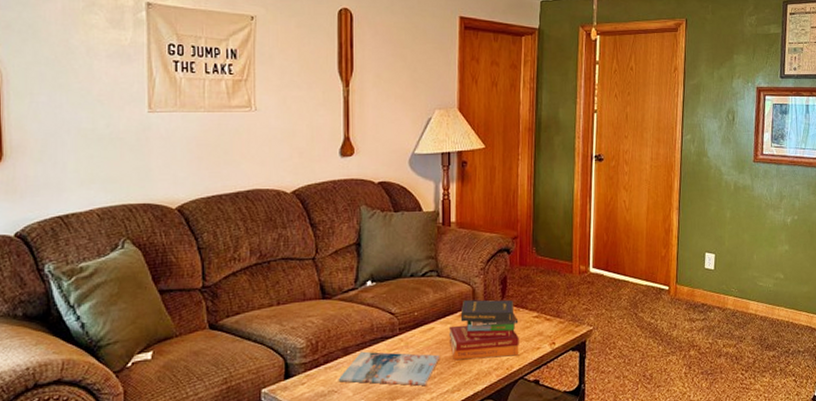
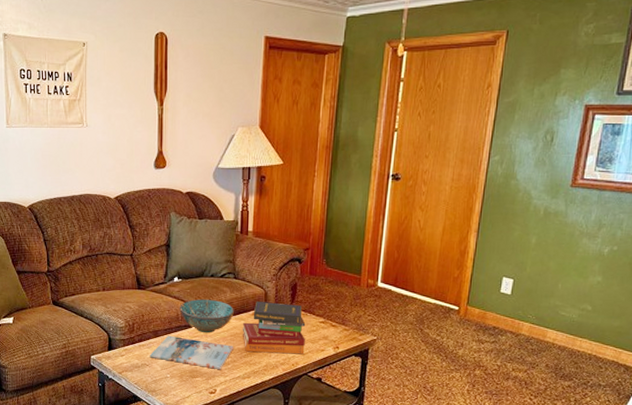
decorative bowl: none [373,303,440,344] -> present [179,299,235,333]

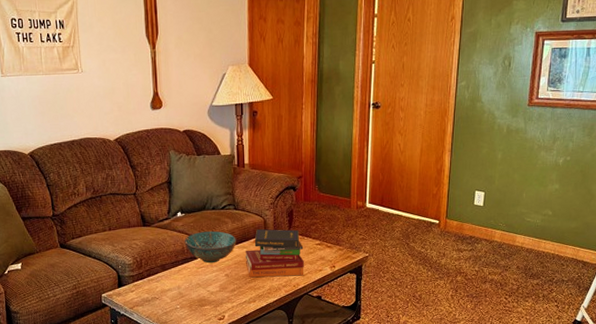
magazine: present [149,335,234,370] -> none [158,268,239,297]

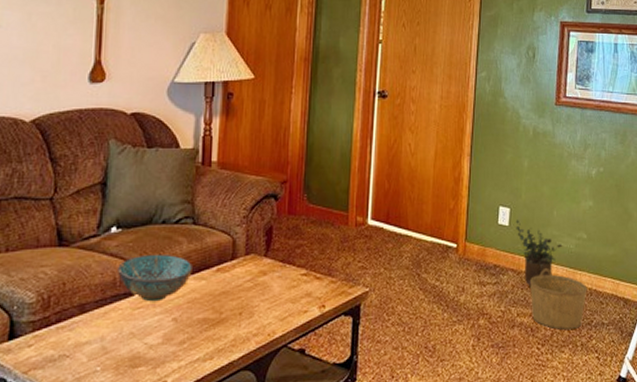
books: present [245,228,304,277] -> none [202,252,284,322]
potted plant: none [489,201,530,254] -> present [515,220,563,289]
basket: none [500,238,551,285] -> present [530,268,588,330]

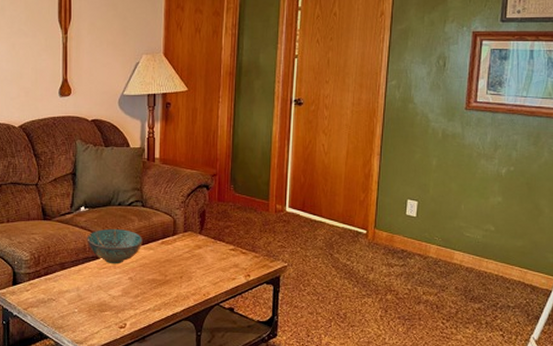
potted plant: present [515,220,563,289] -> none [423,212,470,272]
basket: present [530,268,588,330] -> none [436,255,494,309]

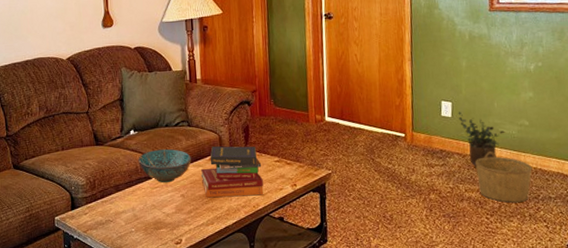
books: none [151,229,216,284] -> present [200,146,264,197]
potted plant: none [423,212,470,272] -> present [458,111,505,169]
basket: none [436,255,494,309] -> present [475,152,533,203]

